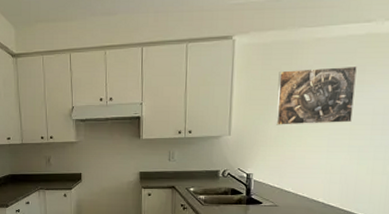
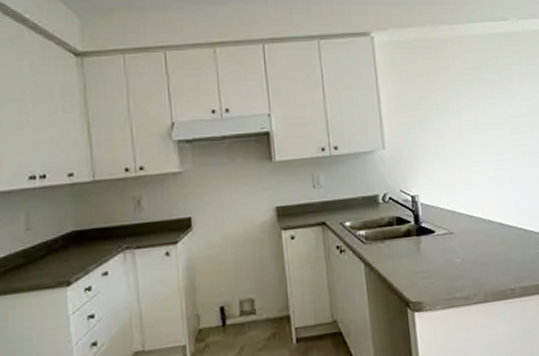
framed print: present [275,65,357,125] -> none [426,65,510,134]

